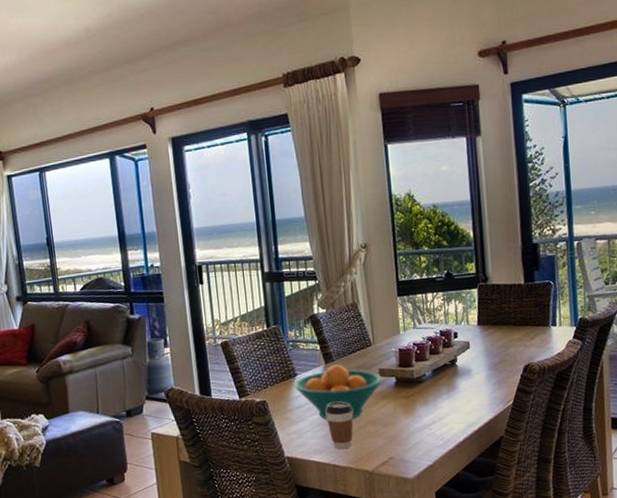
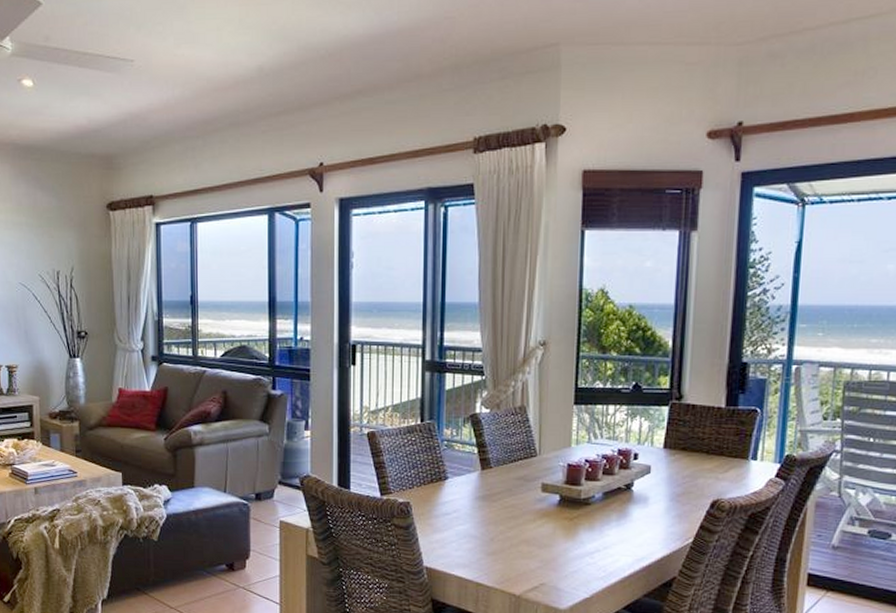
fruit bowl: present [293,364,383,419] -> none [443,472,544,534]
coffee cup: present [325,402,353,450] -> none [475,514,507,567]

